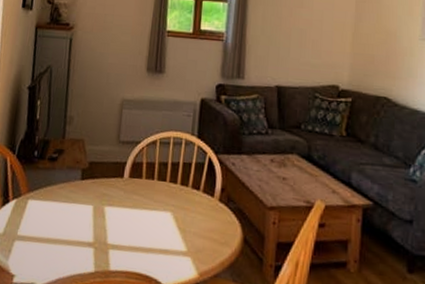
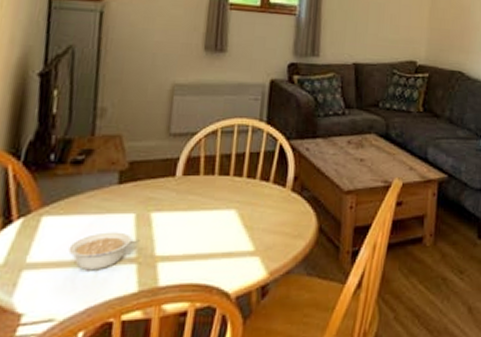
legume: none [45,218,97,249] -> present [68,232,140,271]

